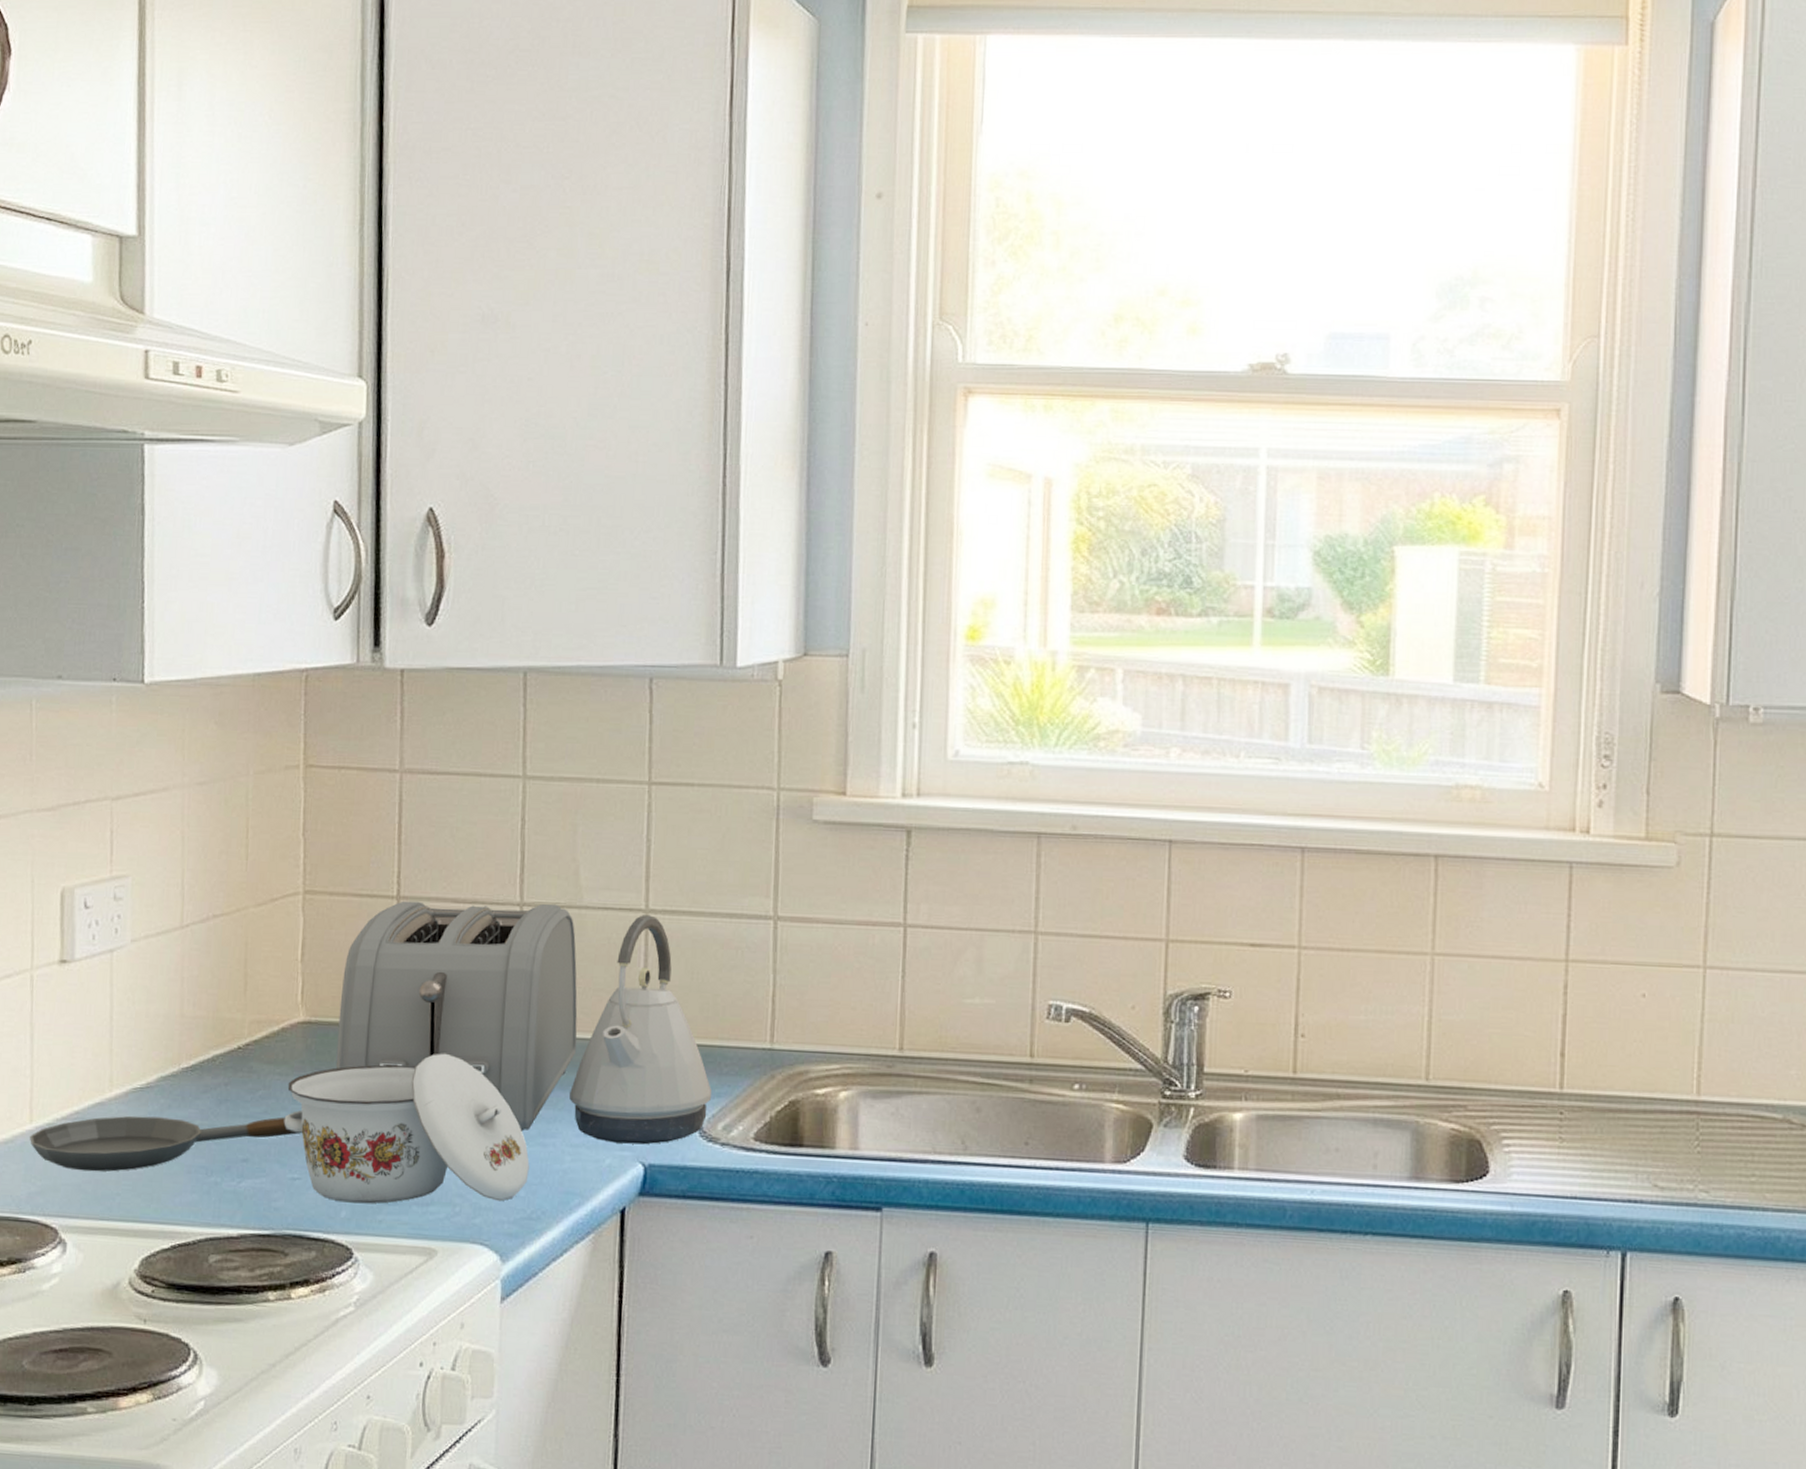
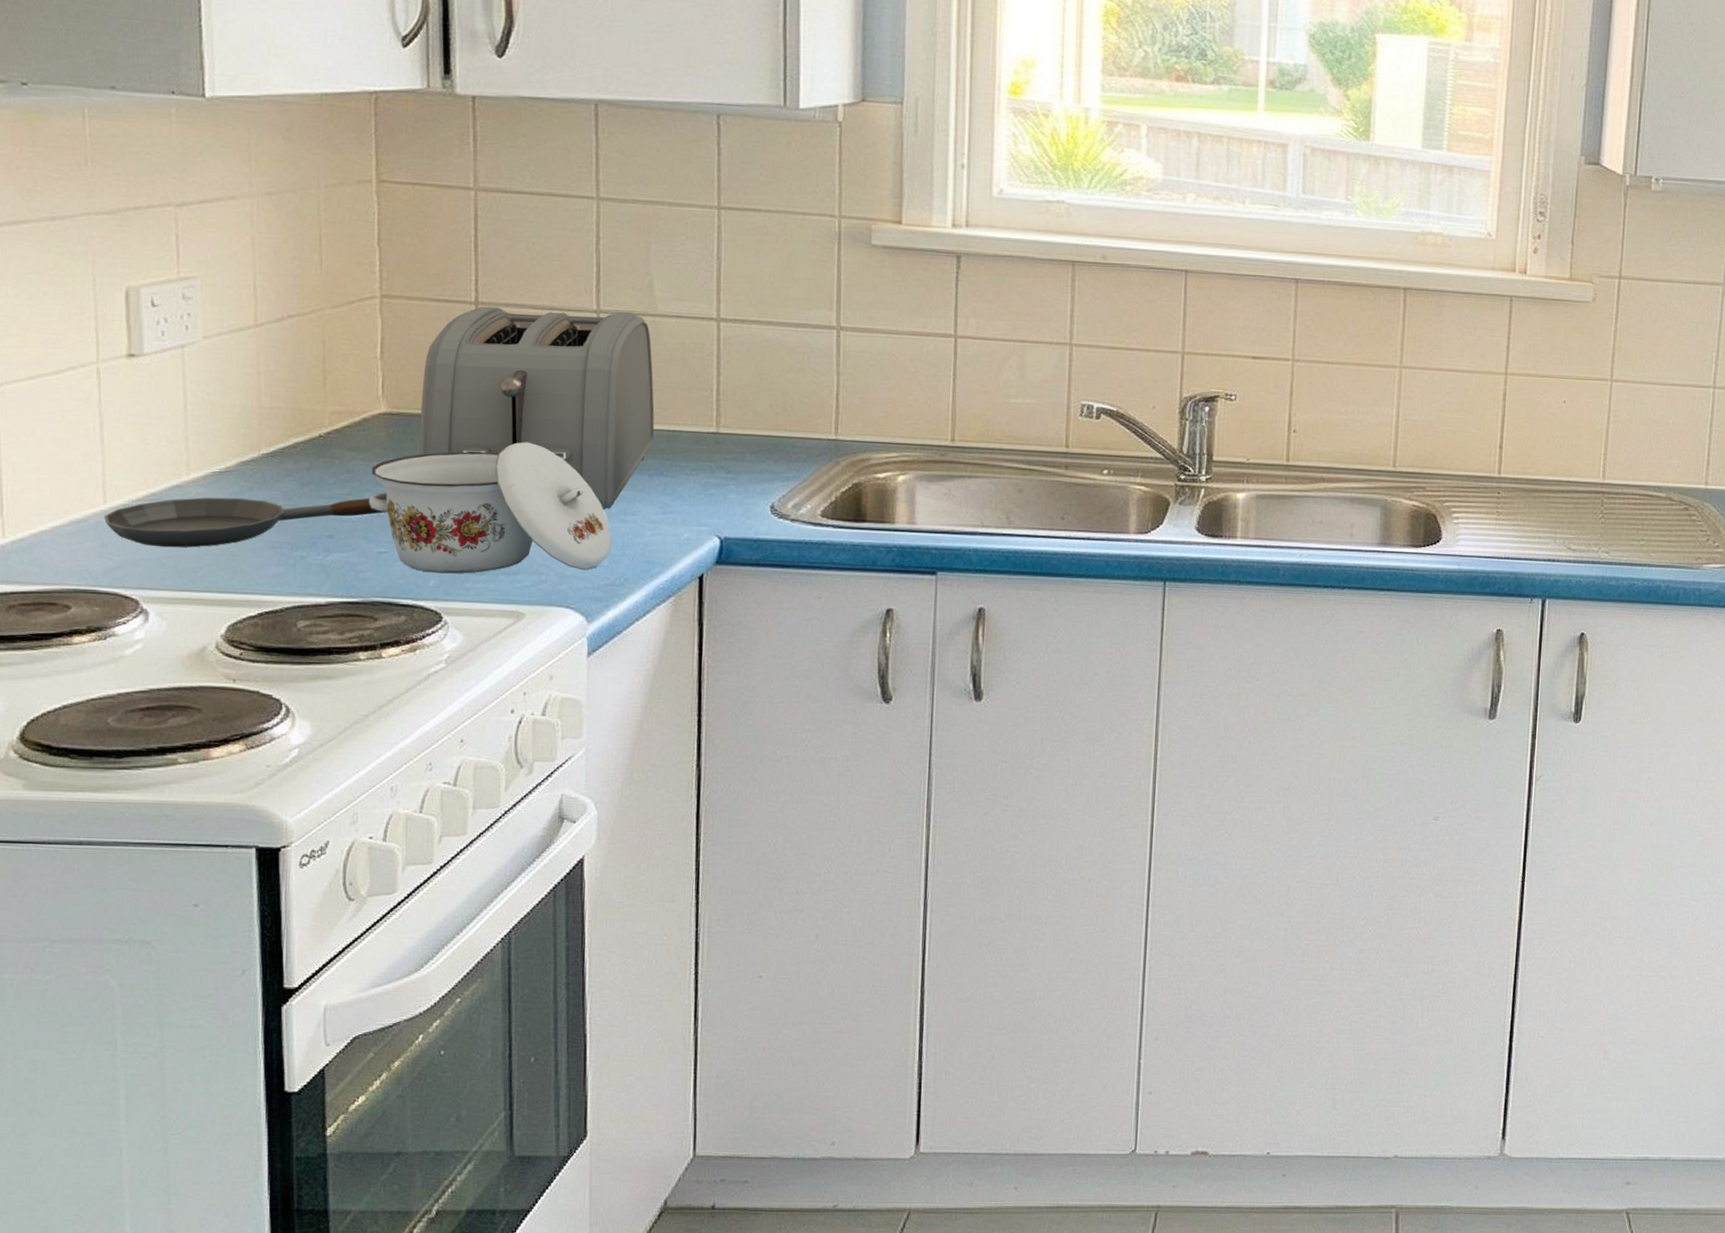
kettle: present [569,915,712,1145] -> none [649,323,782,521]

